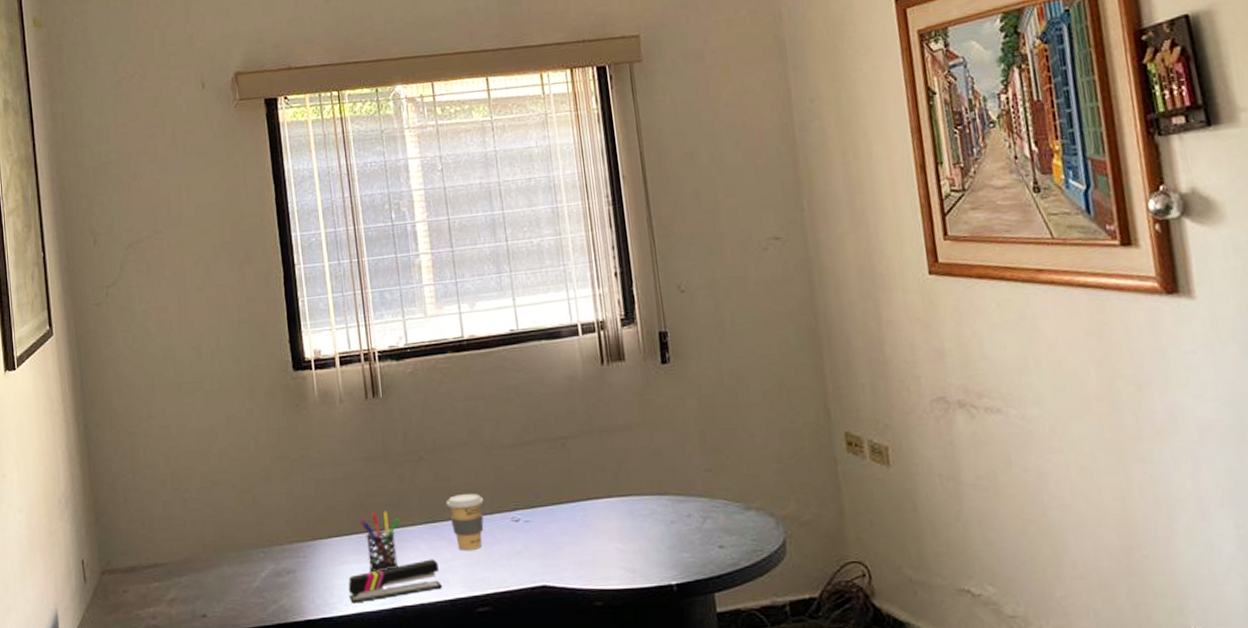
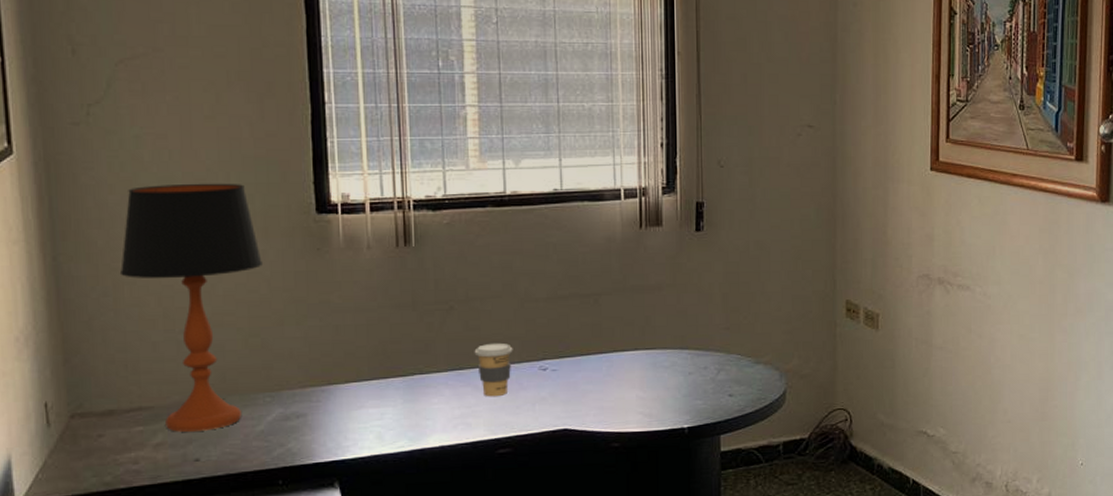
table lamp: none [135,347,250,588] -> present [119,183,262,432]
stapler: present [348,559,442,604] -> none [364,404,464,447]
pen holder: present [359,511,400,572] -> none [381,357,425,416]

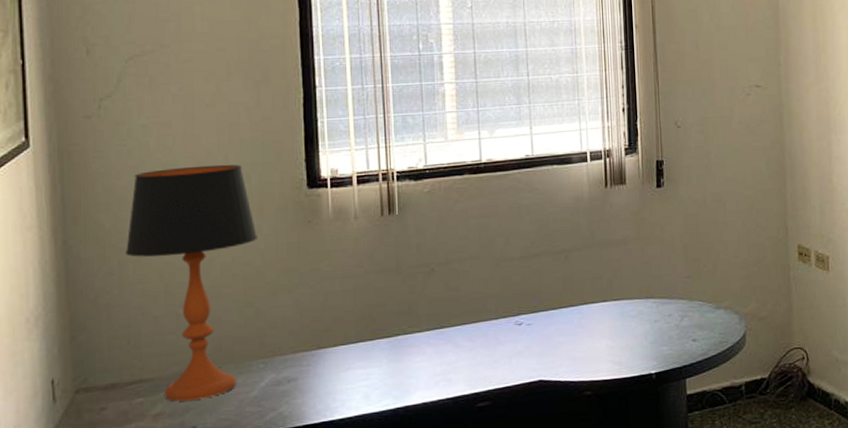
coffee cup: present [474,342,513,397] -> none [454,301,490,353]

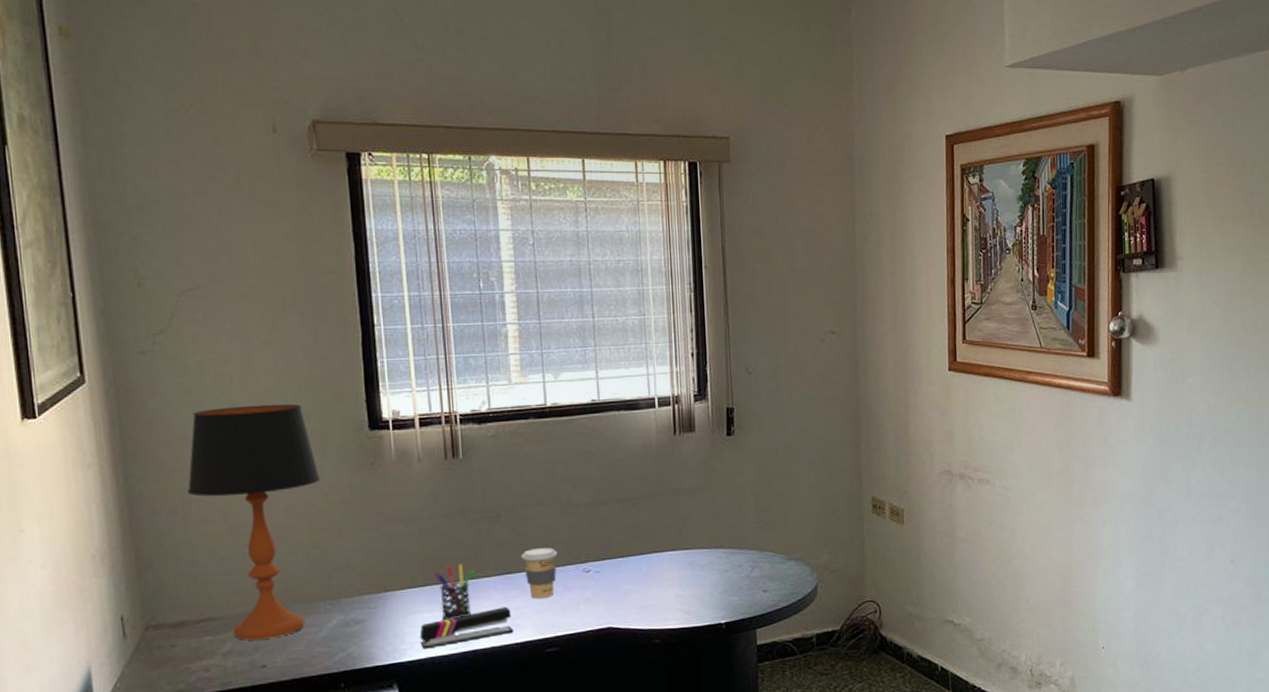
stapler: none [351,361,445,407] -> present [419,606,513,649]
pen holder: none [367,319,408,376] -> present [433,564,475,620]
coffee cup: none [454,301,490,353] -> present [521,547,558,599]

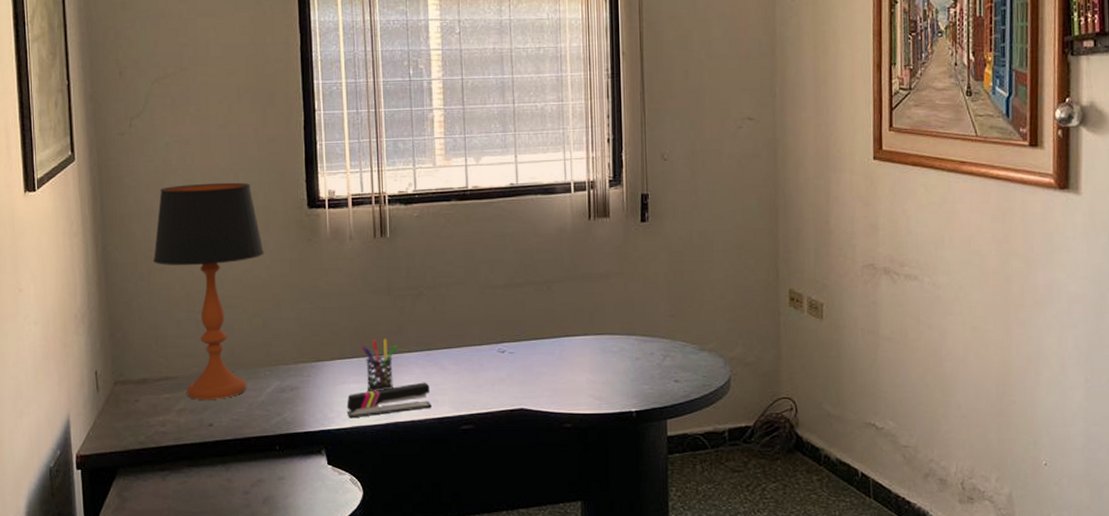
coffee cup: present [521,547,558,599] -> none [440,326,475,377]

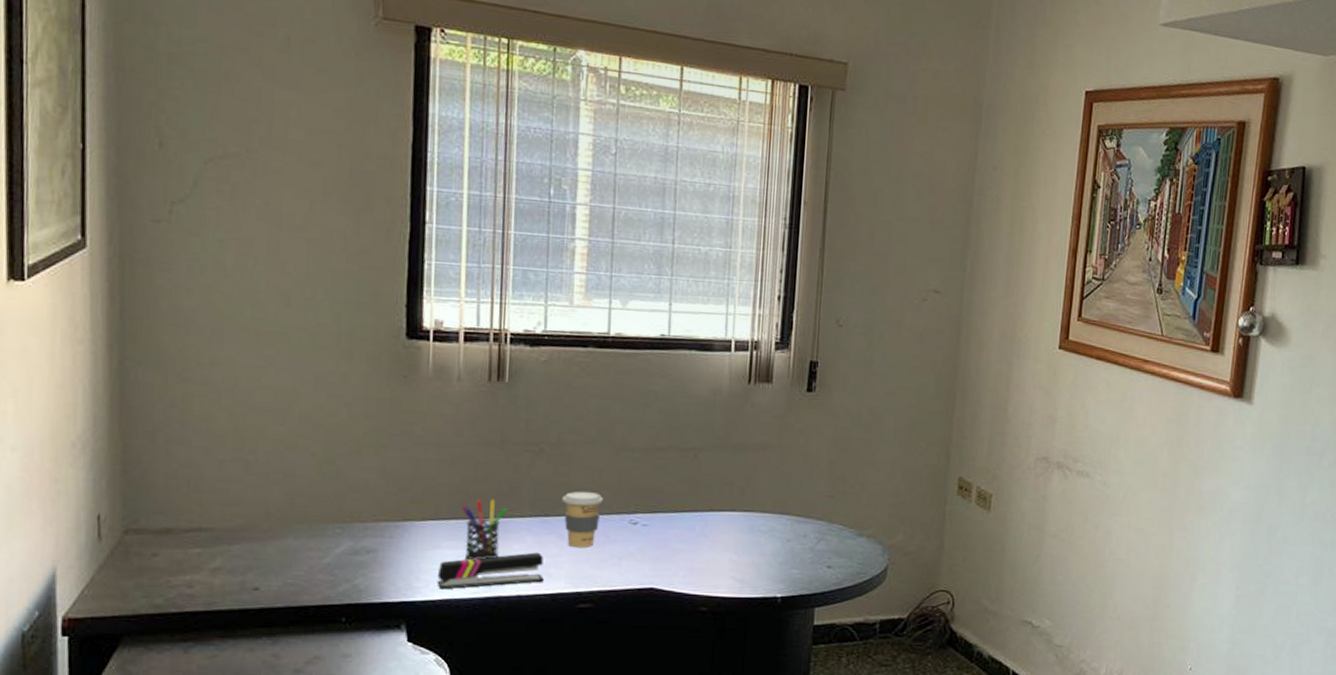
table lamp: present [152,182,264,400] -> none [190,293,344,559]
coffee cup: none [440,326,475,377] -> present [562,491,604,548]

